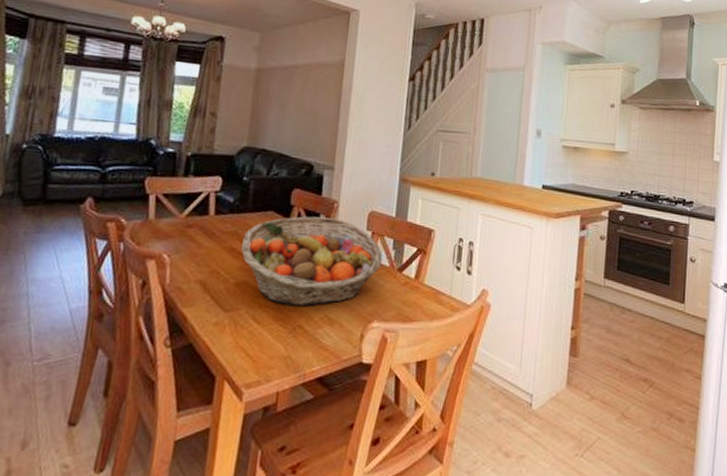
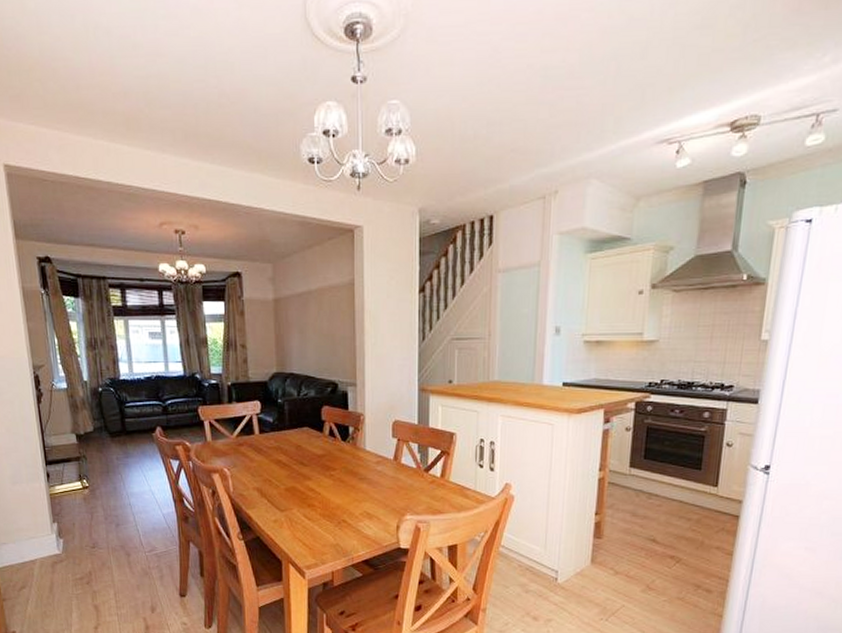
fruit basket: present [241,216,383,307] -> none [286,429,409,505]

